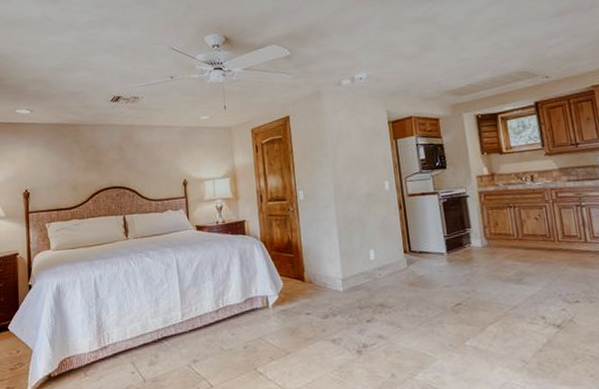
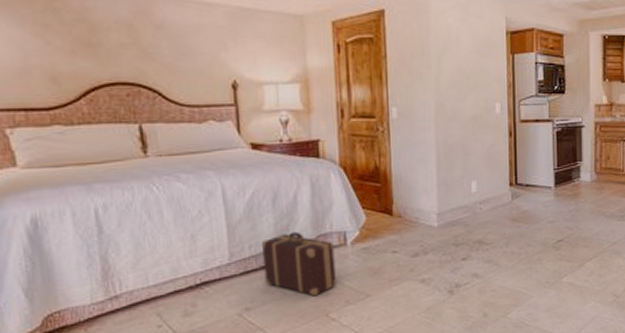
suitcase: none [204,296,263,352] -> present [260,231,338,296]

